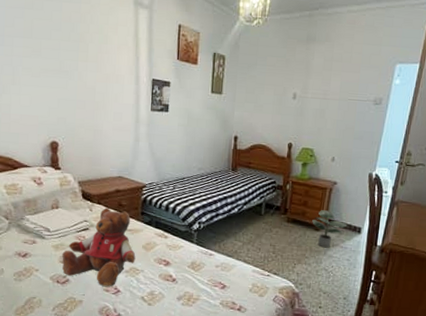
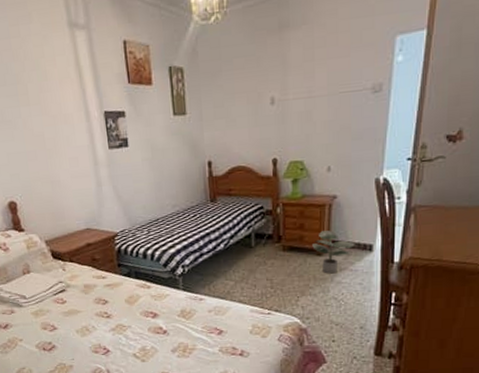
teddy bear: present [62,207,136,287] -> none [43,264,120,349]

